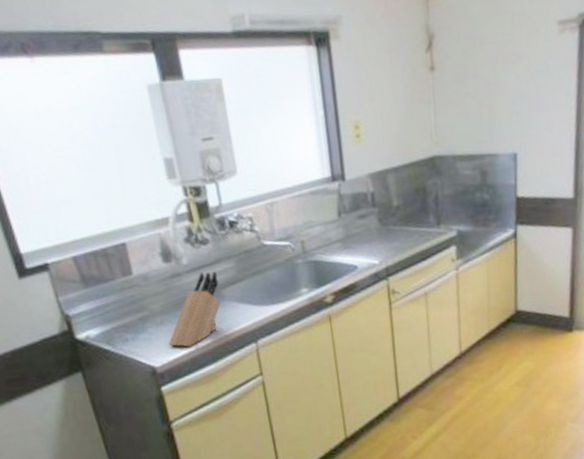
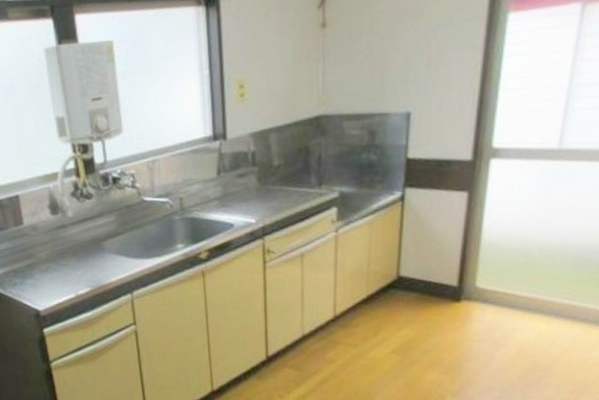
knife block: present [168,271,220,348] -> none [52,224,100,294]

